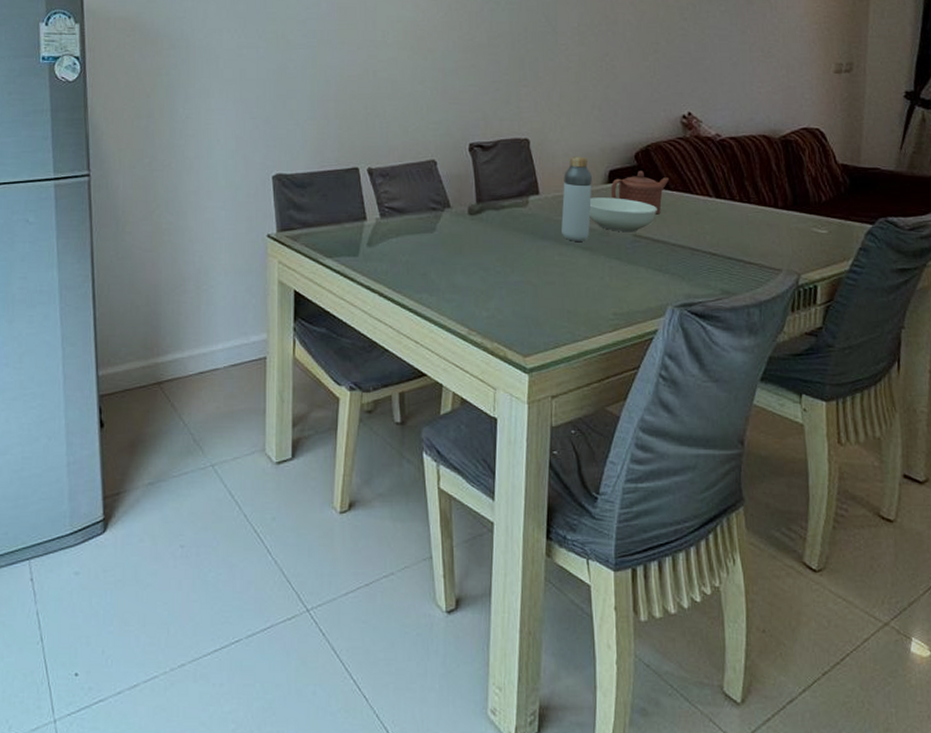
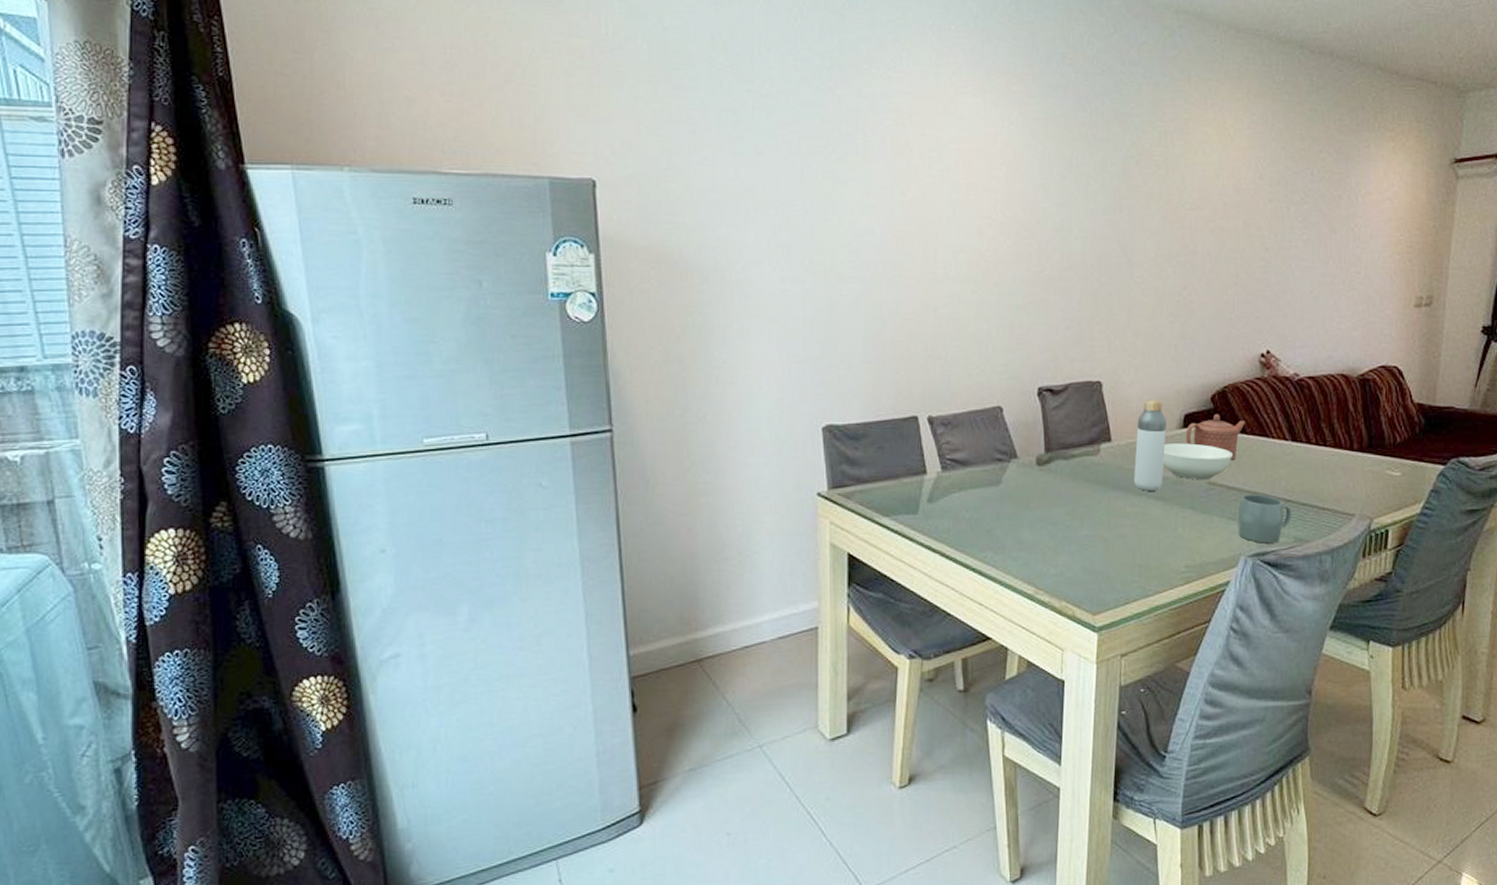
mug: none [663,247,718,295] -> present [1237,494,1292,544]

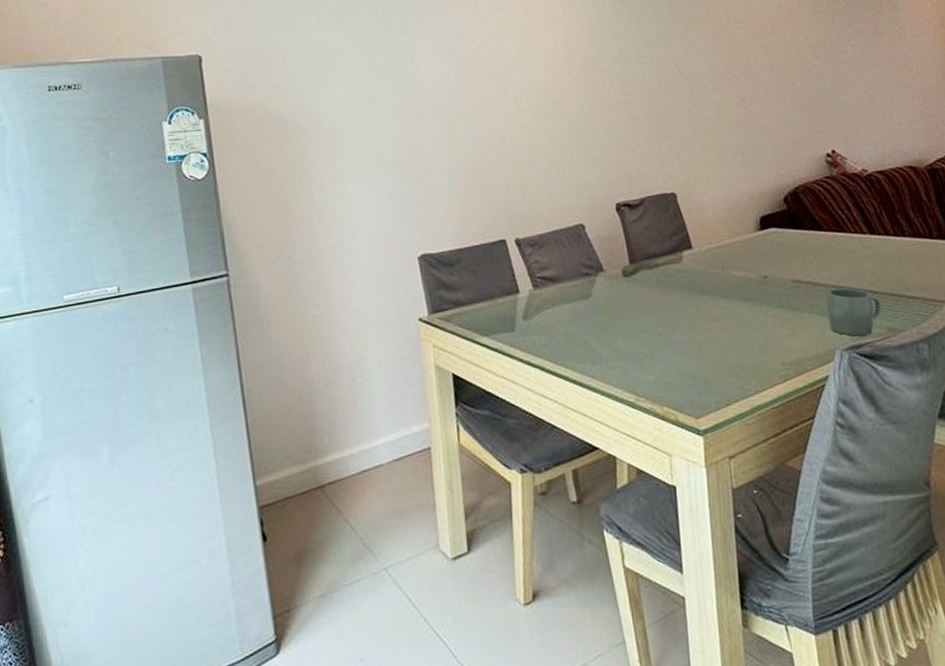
bottle: present [1134,399,1167,491] -> none [715,205,748,294]
bowl: present [1163,443,1234,480] -> none [744,244,814,279]
teapot: present [1185,414,1246,460] -> none [764,214,822,257]

